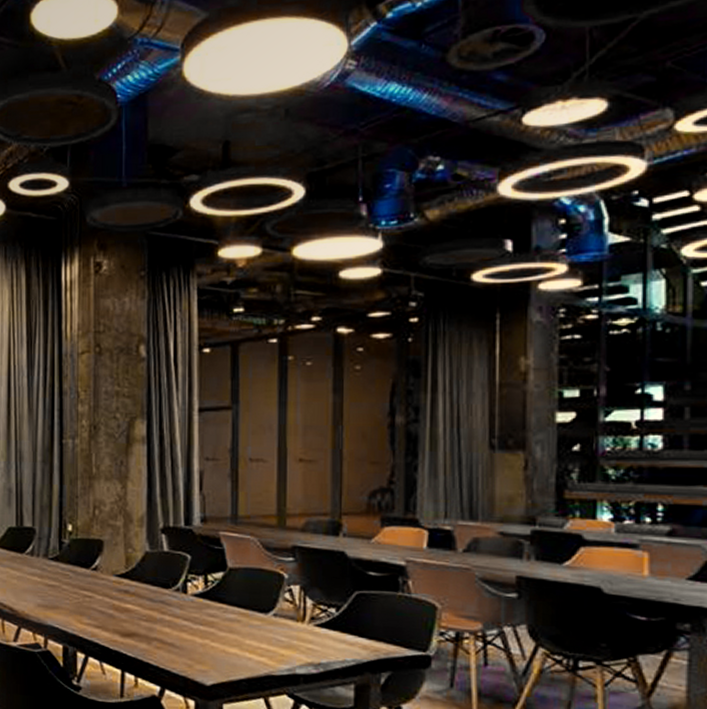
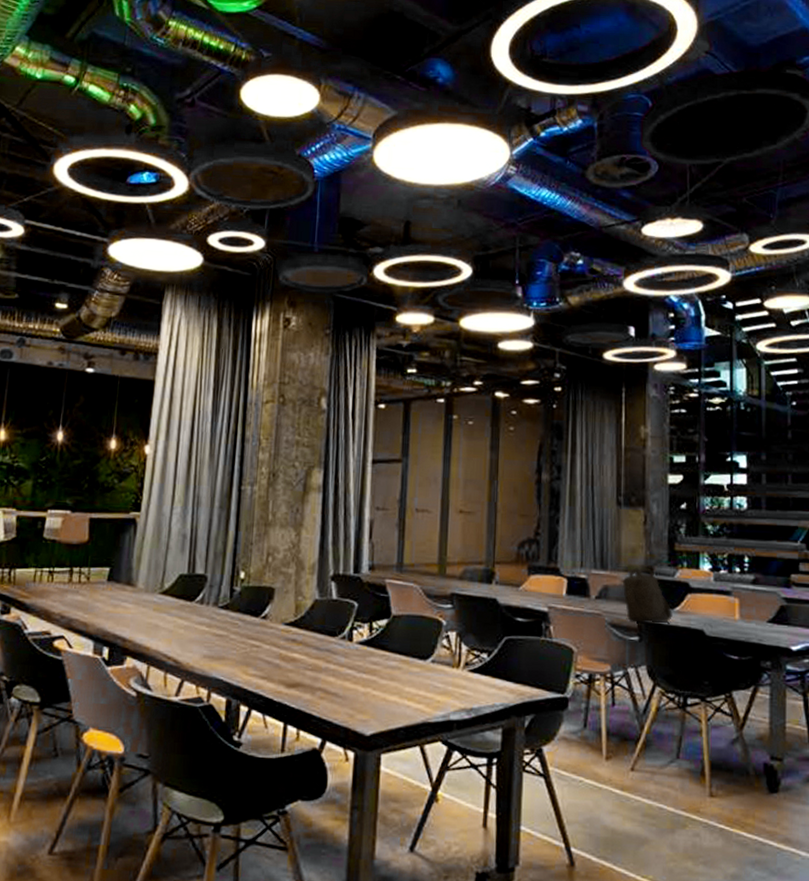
shoulder bag: none [496,517,561,581] -> present [622,567,672,625]

